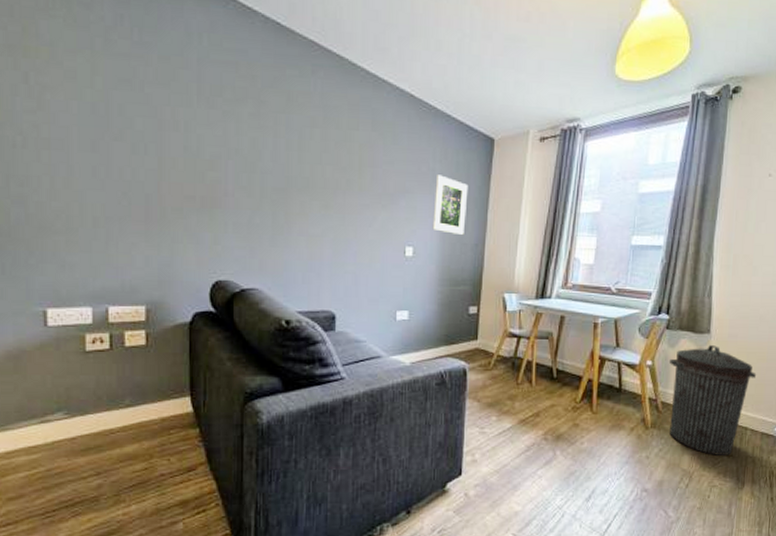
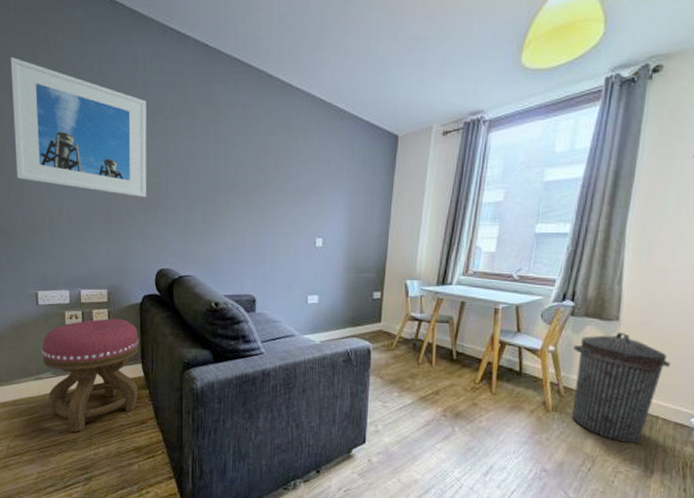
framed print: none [14,13,202,196] -> present [10,57,147,198]
ottoman: none [50,342,188,488] -> present [42,318,139,432]
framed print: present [432,175,469,236] -> none [340,172,374,227]

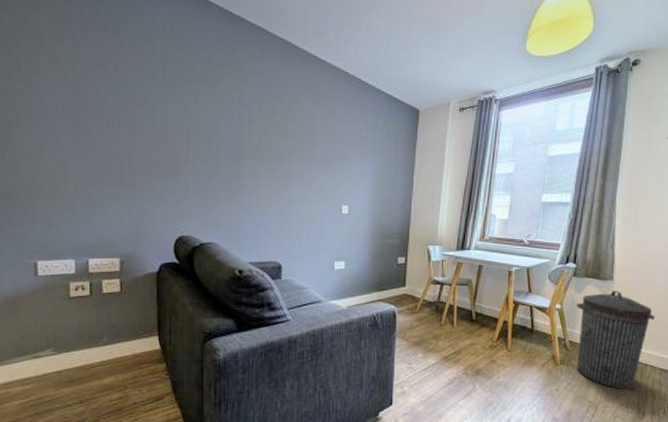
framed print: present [10,57,147,198] -> none [8,9,166,163]
ottoman: present [42,318,139,432] -> none [41,289,156,414]

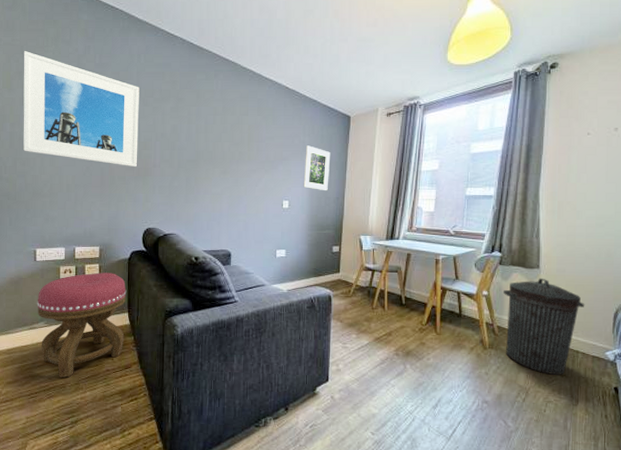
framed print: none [8,9,166,163] -> present [23,51,139,168]
ottoman: none [41,289,156,414] -> present [37,272,127,378]
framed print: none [365,142,397,195] -> present [303,145,331,191]

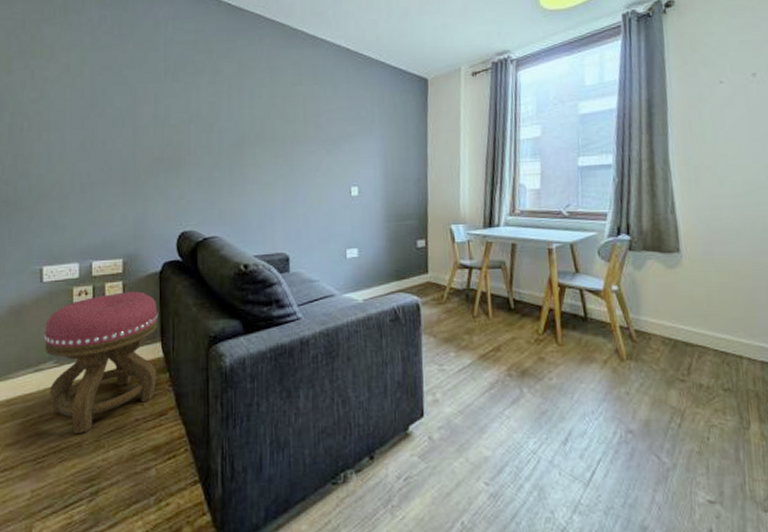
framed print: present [23,51,139,168] -> none [25,25,168,157]
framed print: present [303,145,331,191] -> none [375,117,407,172]
trash can: present [504,278,585,376] -> none [638,264,743,391]

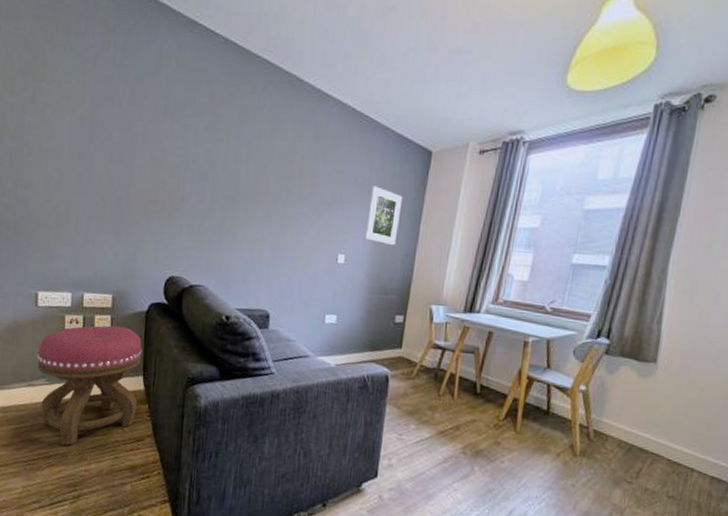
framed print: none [375,117,407,172] -> present [365,186,403,246]

